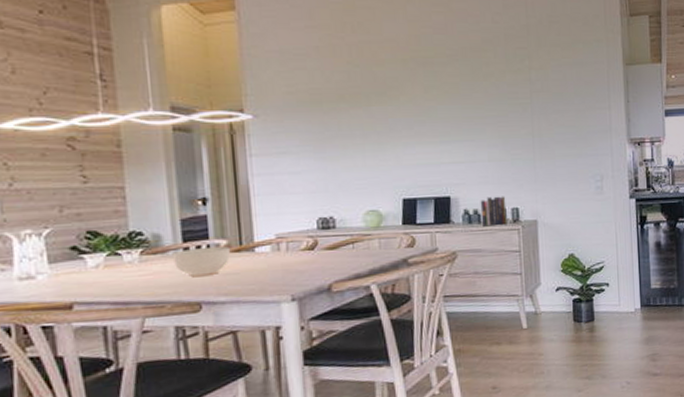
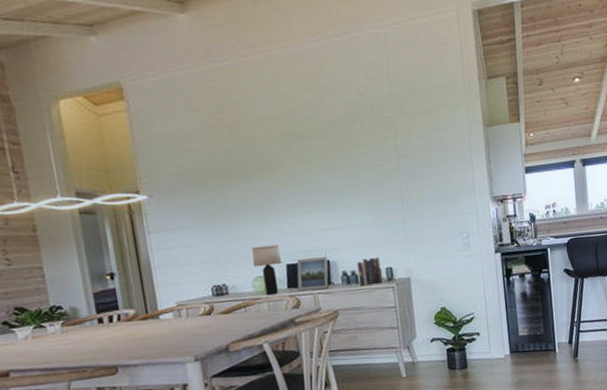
bowl: present [172,246,231,278] -> none [88,315,139,344]
table lamp: none [365,176,398,232] -> present [252,244,282,296]
picture frame: none [413,193,449,230] -> present [296,257,329,292]

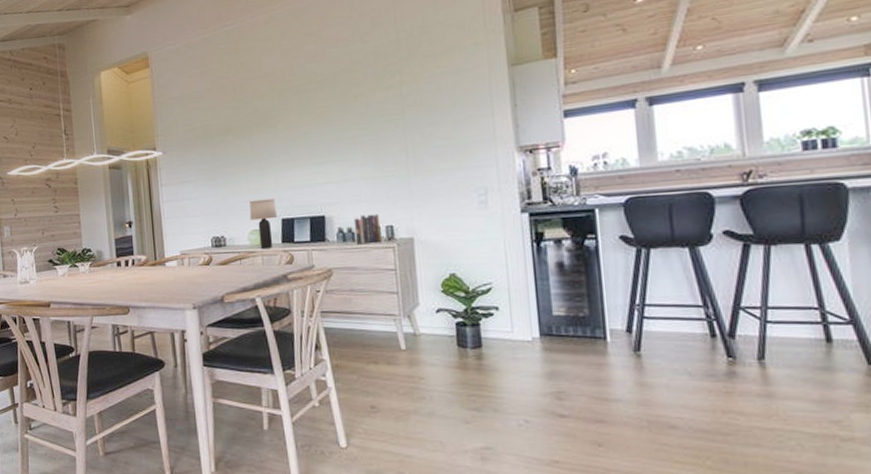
picture frame: present [296,257,329,292] -> none [291,212,324,248]

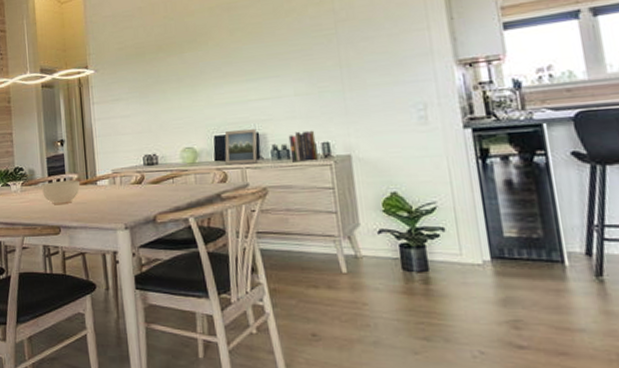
bowl: none [109,260,149,286] -> present [41,179,80,205]
table lamp: present [249,198,278,250] -> none [181,115,210,168]
picture frame: none [291,212,324,248] -> present [224,129,258,165]

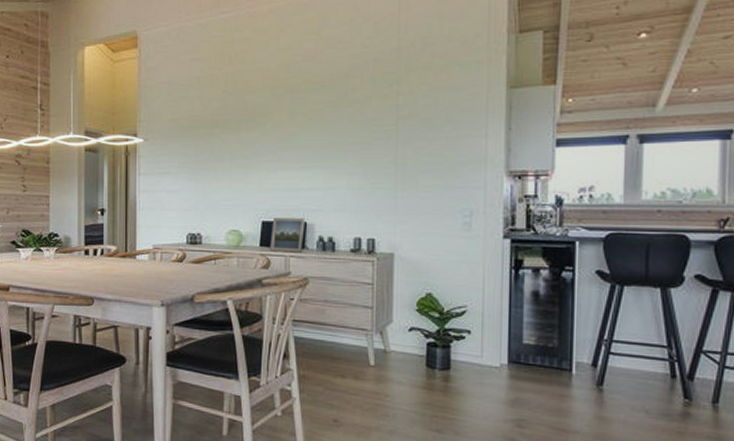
bowl: present [41,179,80,205] -> none [76,251,119,276]
books: present [288,130,318,162] -> none [335,225,362,256]

